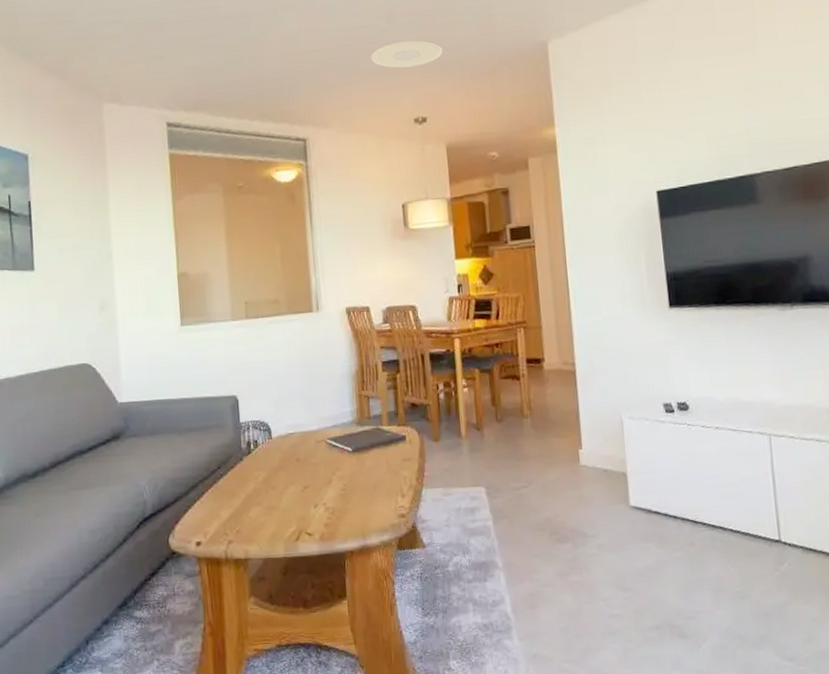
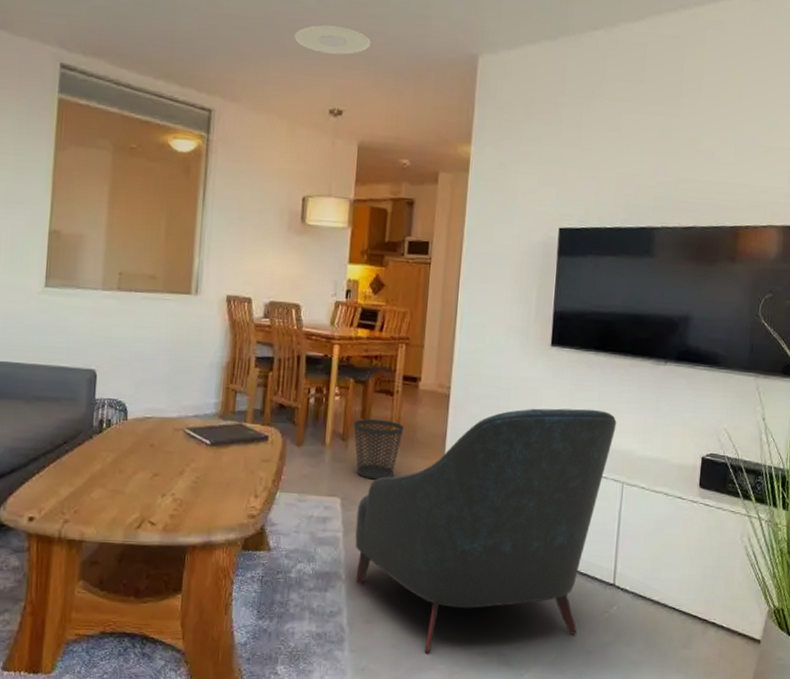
wastebasket: none [486,405,536,465] -> present [354,419,404,480]
armchair: none [503,364,752,634] -> present [355,408,617,654]

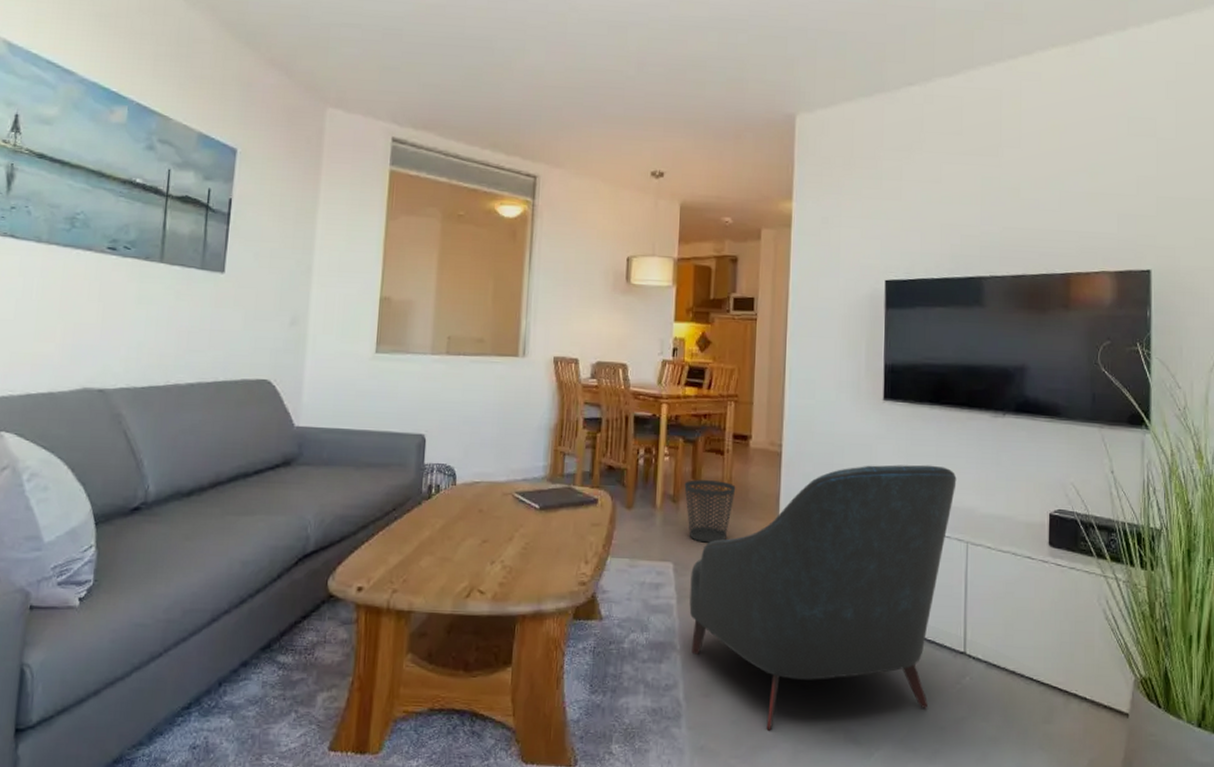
plate: present [294,24,371,55] -> none [615,91,690,120]

